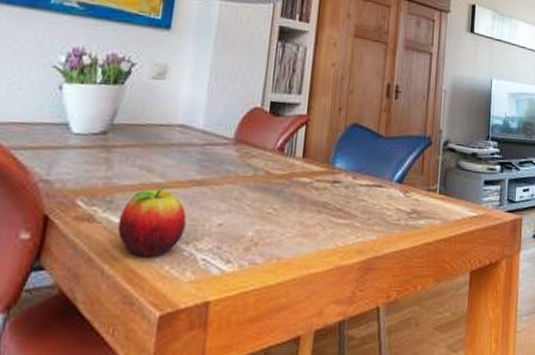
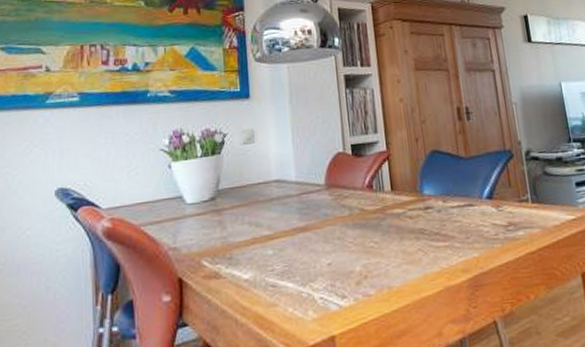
fruit: present [117,188,187,257] -> none [240,239,299,303]

